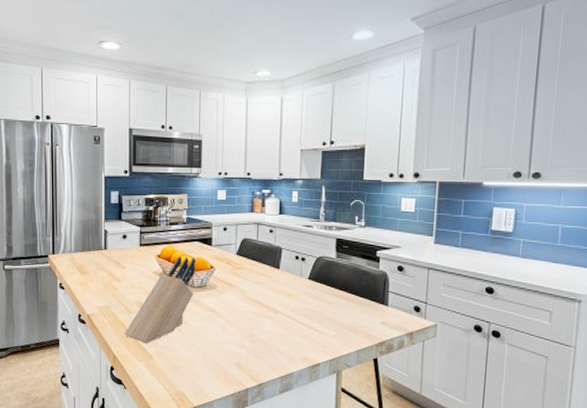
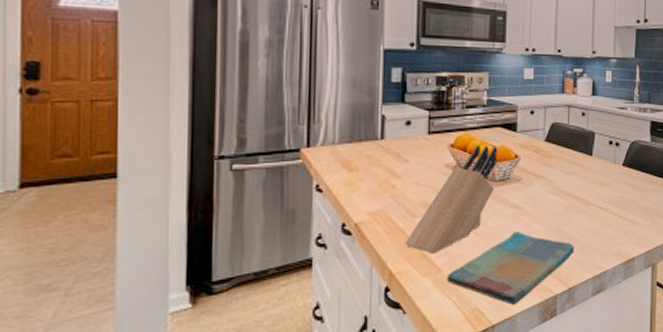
dish towel: none [156,331,263,392] -> present [446,231,574,305]

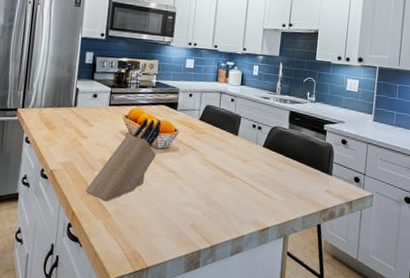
dish towel: present [446,231,574,305] -> none [114,192,218,253]

